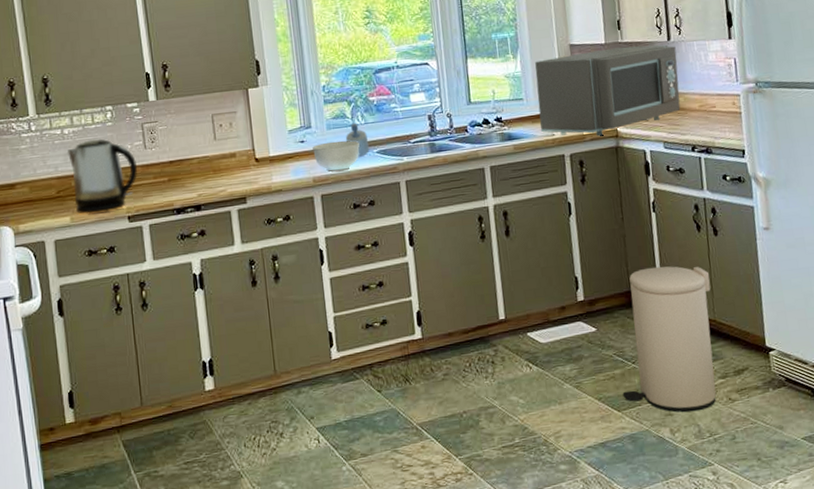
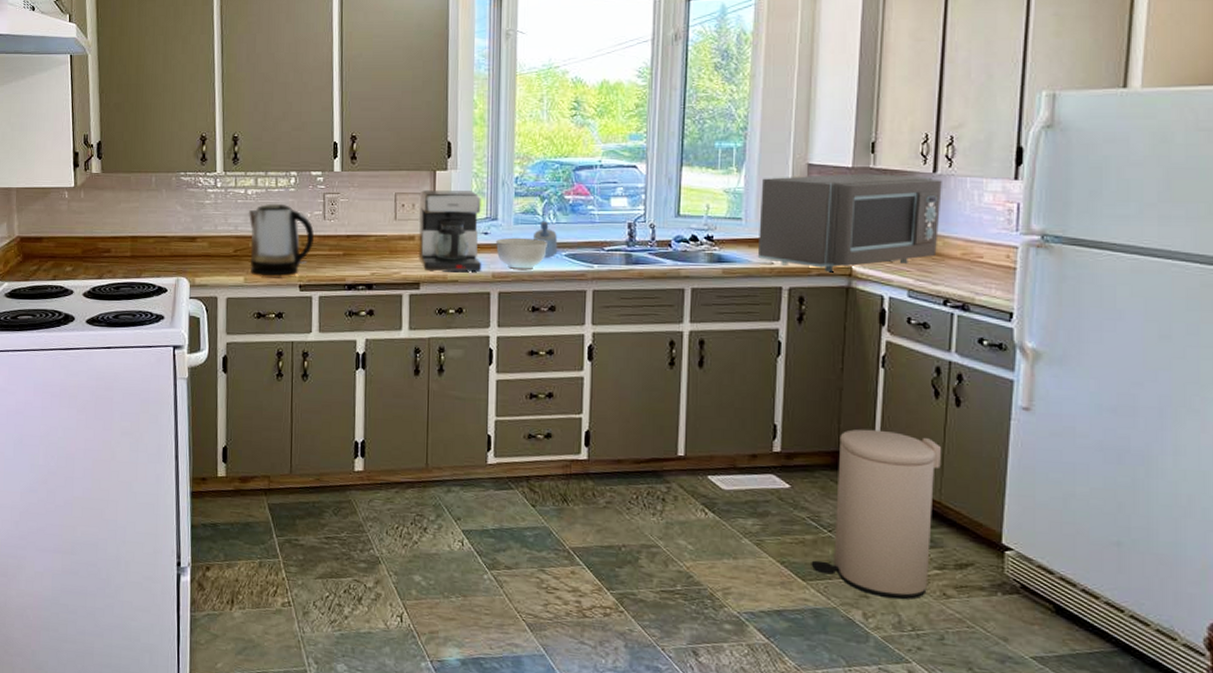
coffee maker: none [236,103,303,185] -> present [418,190,482,272]

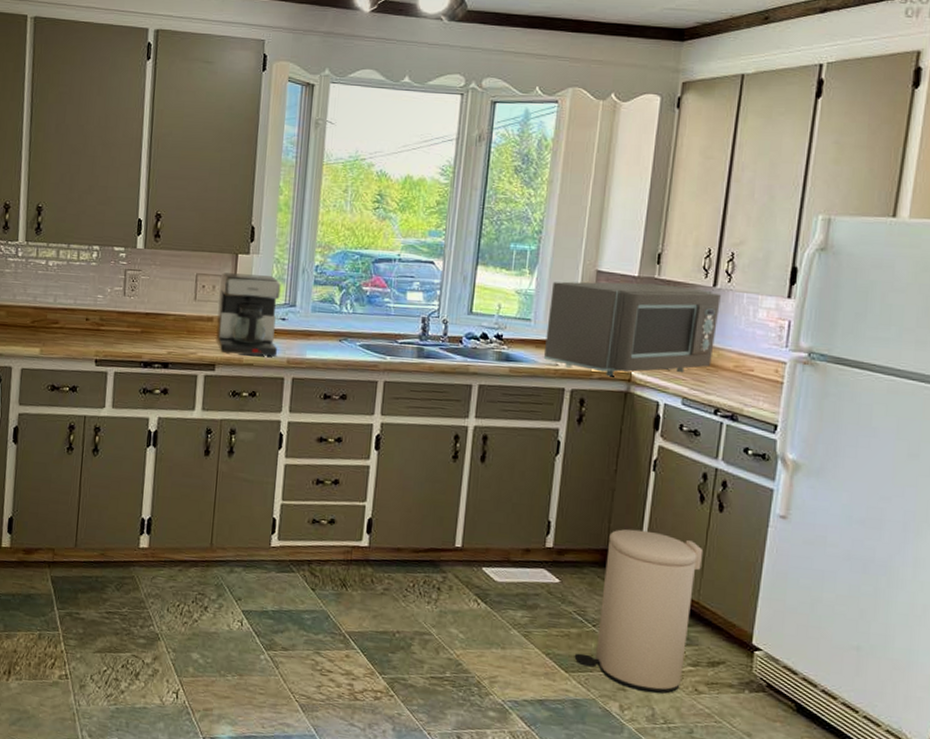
kettle: present [248,203,315,278] -> none [46,276,114,352]
bowl: present [496,237,547,270] -> none [292,325,343,358]
soap dispenser: present [532,221,558,259] -> none [329,310,353,348]

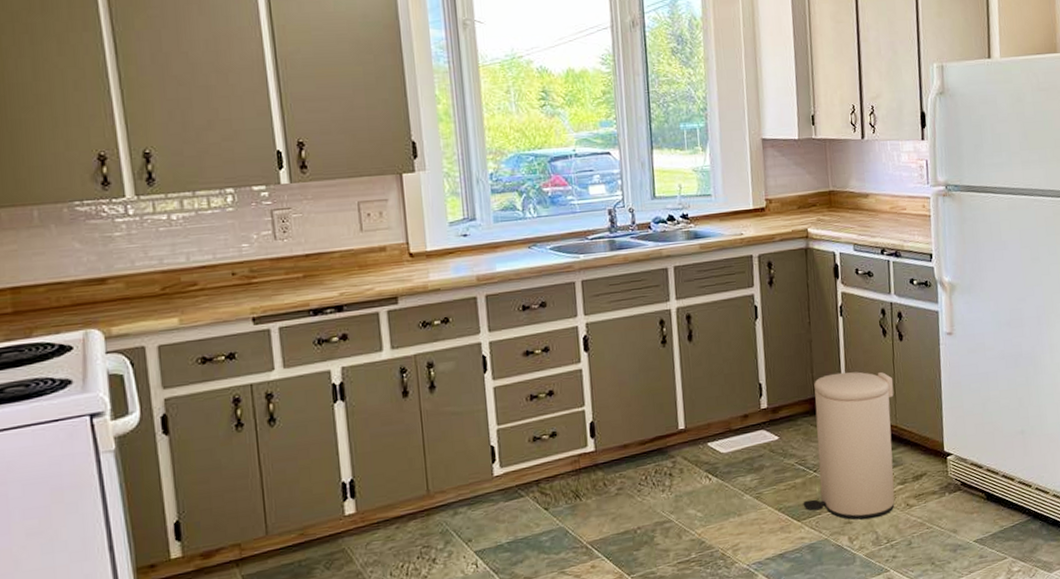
coffee maker: present [215,273,281,357] -> none [387,192,465,283]
microwave: present [543,281,721,377] -> none [725,143,872,237]

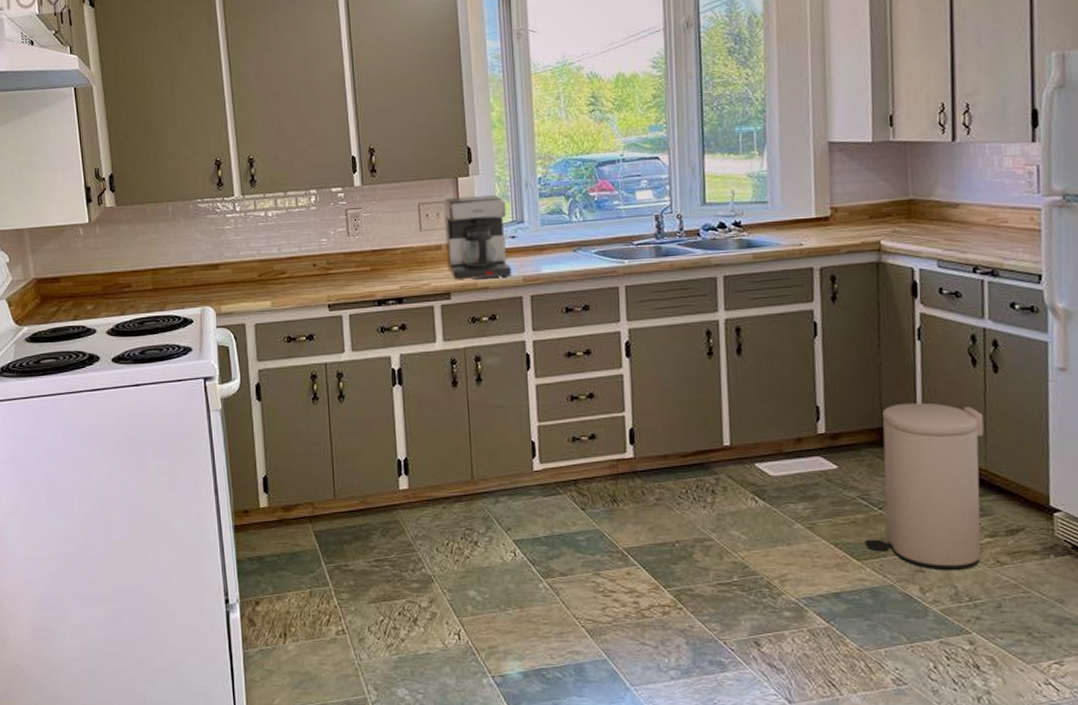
coffee maker: none [387,192,465,283] -> present [444,195,512,280]

